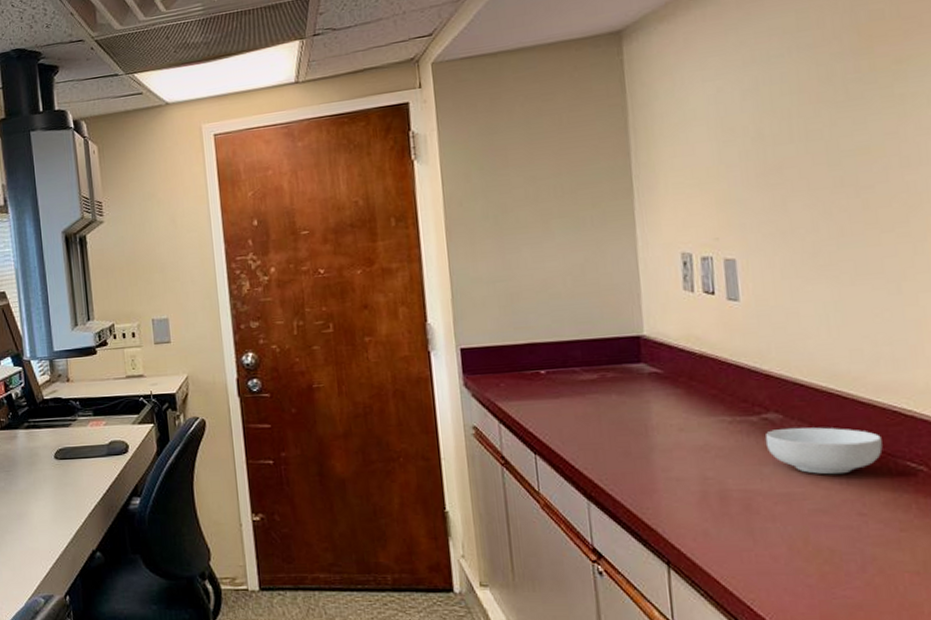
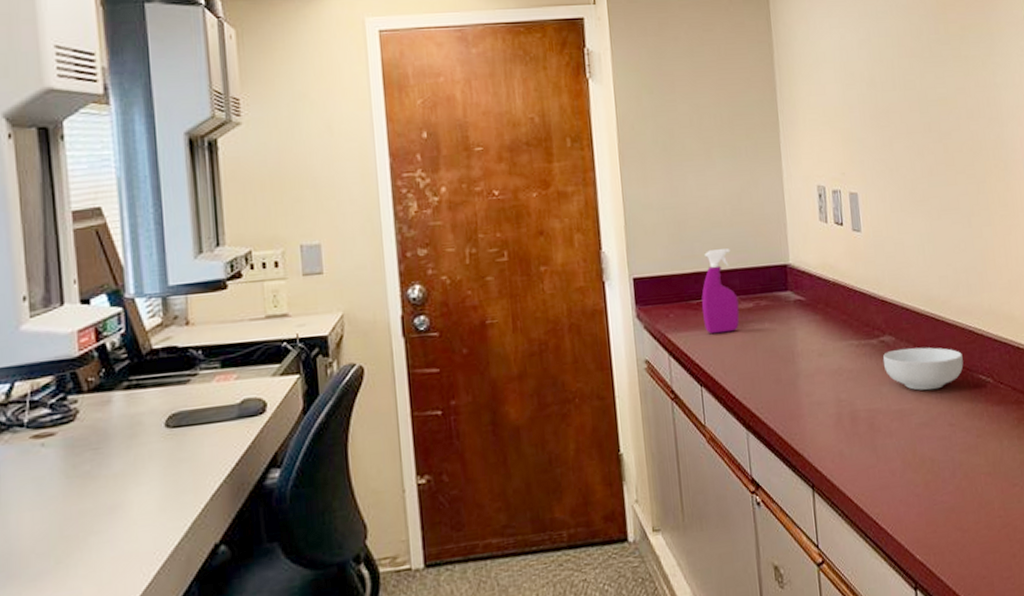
spray bottle: none [536,320,581,404] -> present [701,248,740,334]

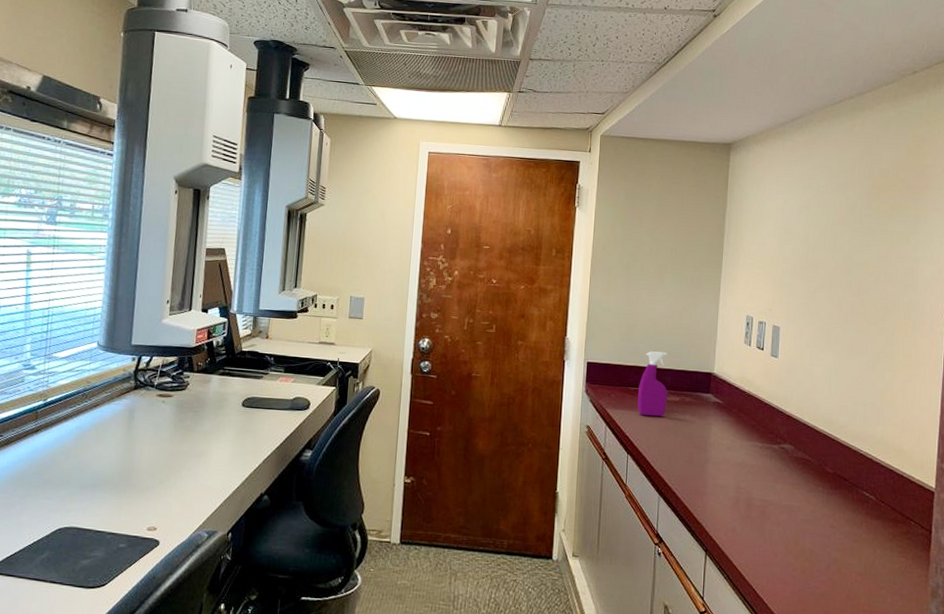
cereal bowl: present [882,347,964,391] -> none [780,456,851,496]

